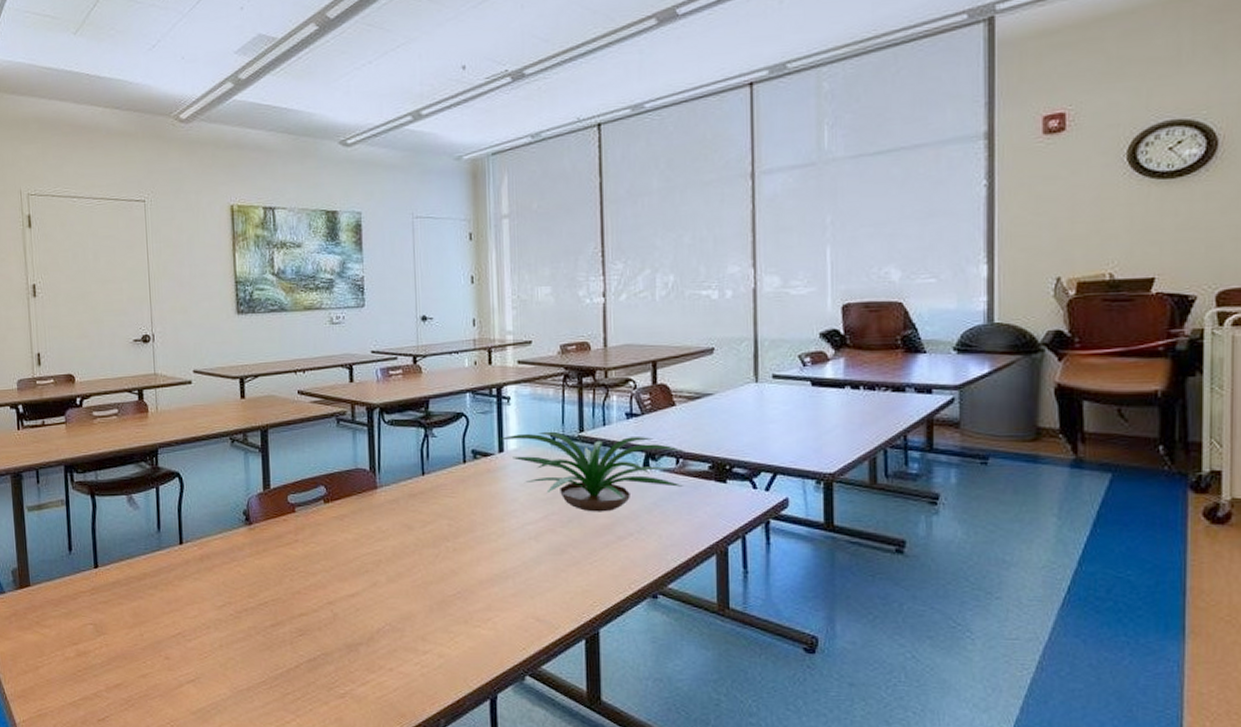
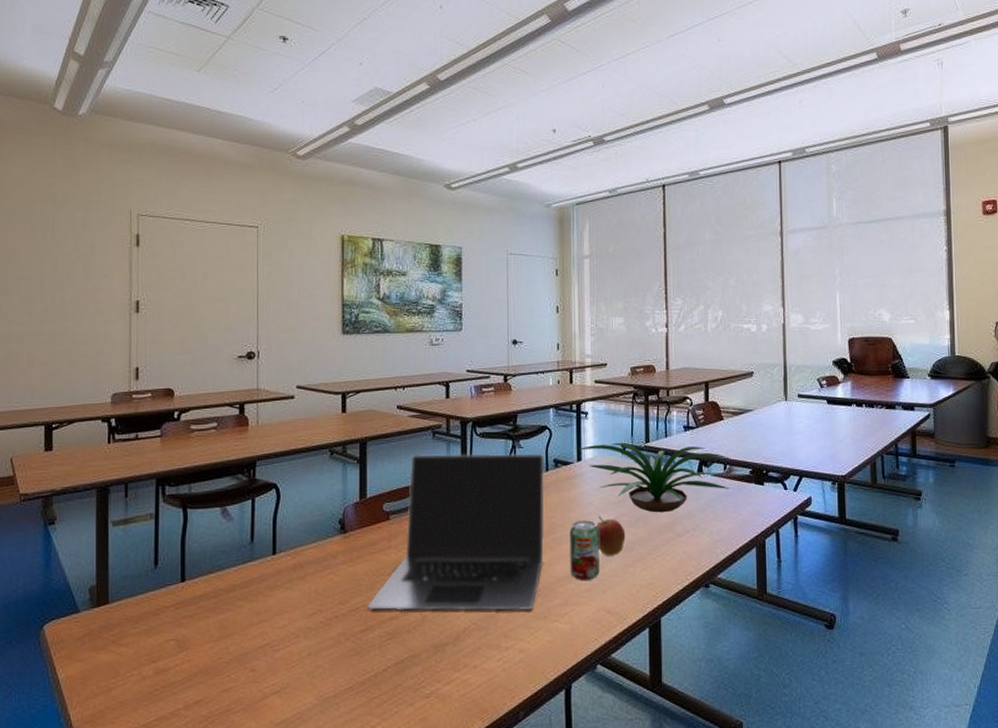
laptop: none [277,442,464,613] -> present [368,453,545,611]
beverage can: none [491,518,527,584] -> present [569,520,600,580]
apple: none [521,514,557,559] -> present [595,516,626,556]

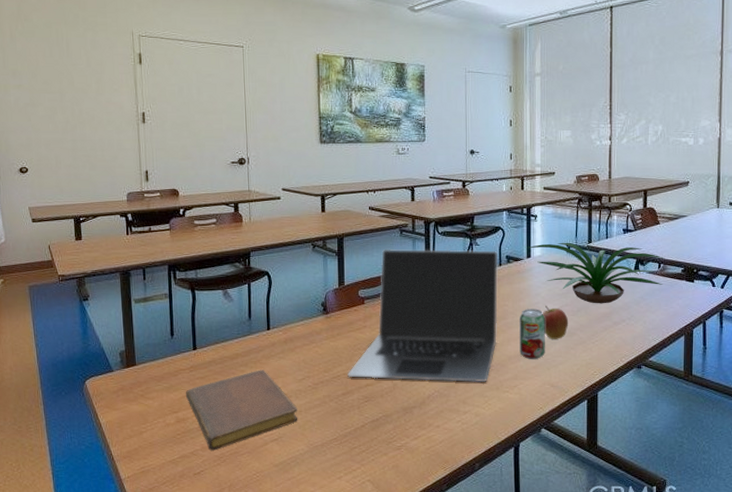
notebook: none [168,603,306,709] -> present [185,370,298,451]

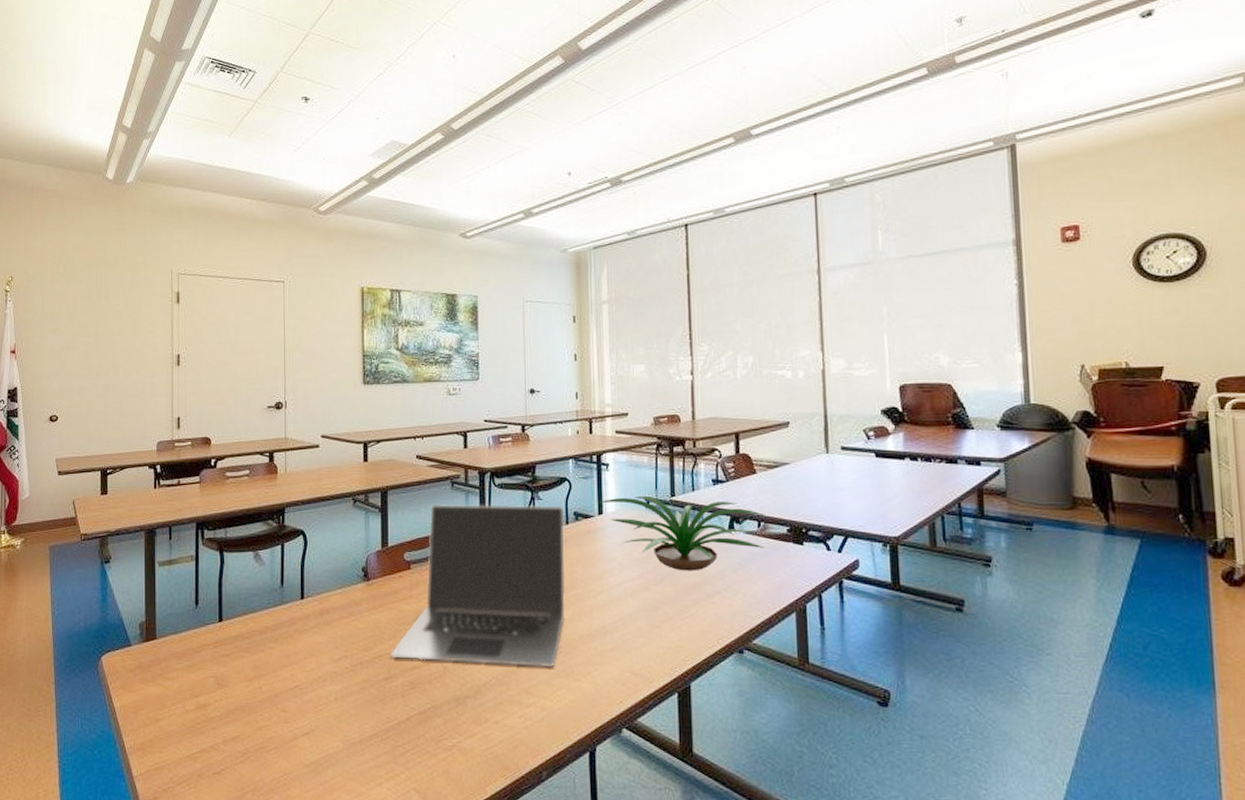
notebook: present [185,370,298,451] -> none [208,647,333,745]
beverage can: present [519,309,545,359] -> none [591,576,624,639]
apple: present [542,305,569,339] -> none [618,572,651,615]

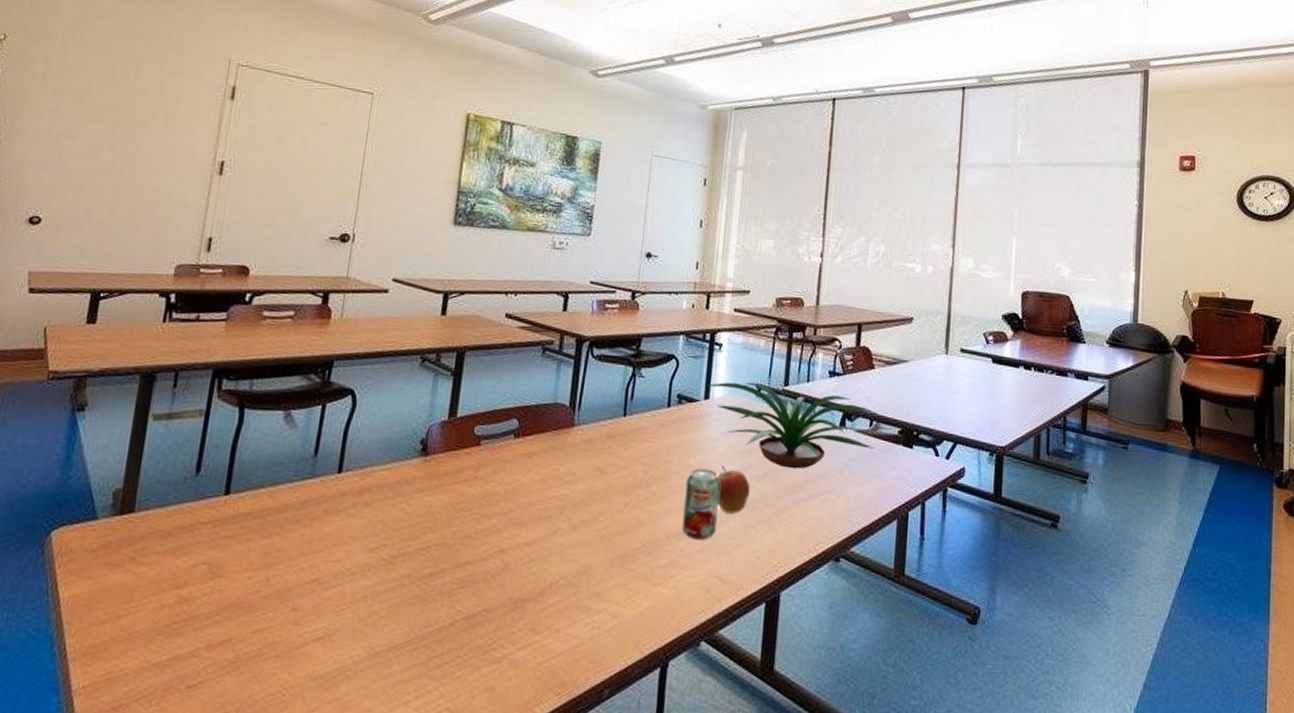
laptop: present [391,503,566,667] -> none [441,371,668,568]
beverage can: none [591,576,624,639] -> present [682,468,720,540]
apple: none [618,572,651,615] -> present [716,465,751,514]

